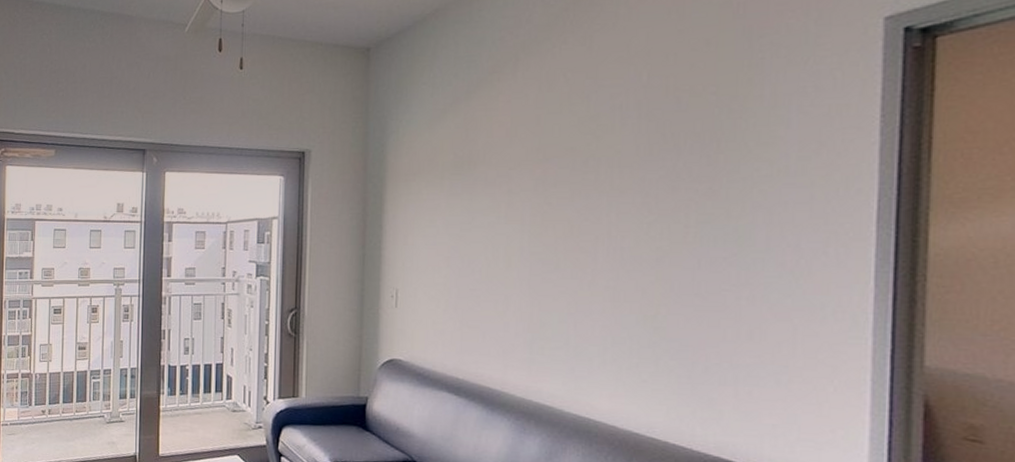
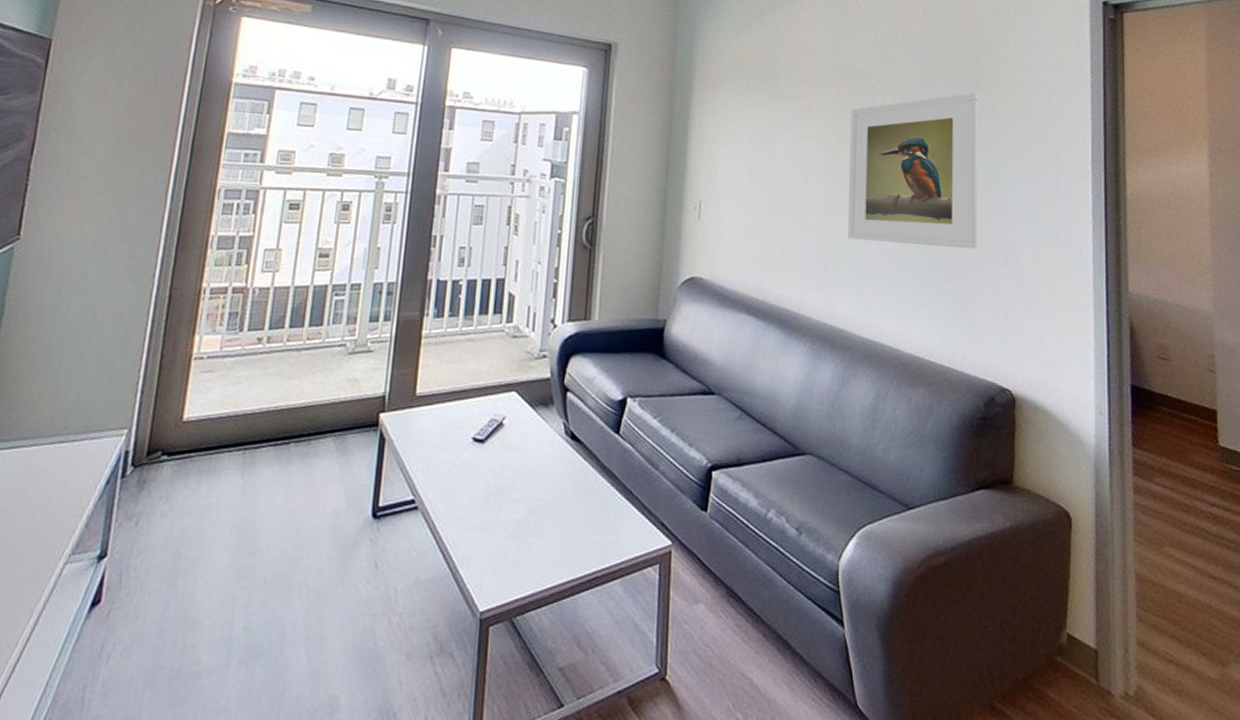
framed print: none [554,156,718,325] -> present [847,92,978,250]

